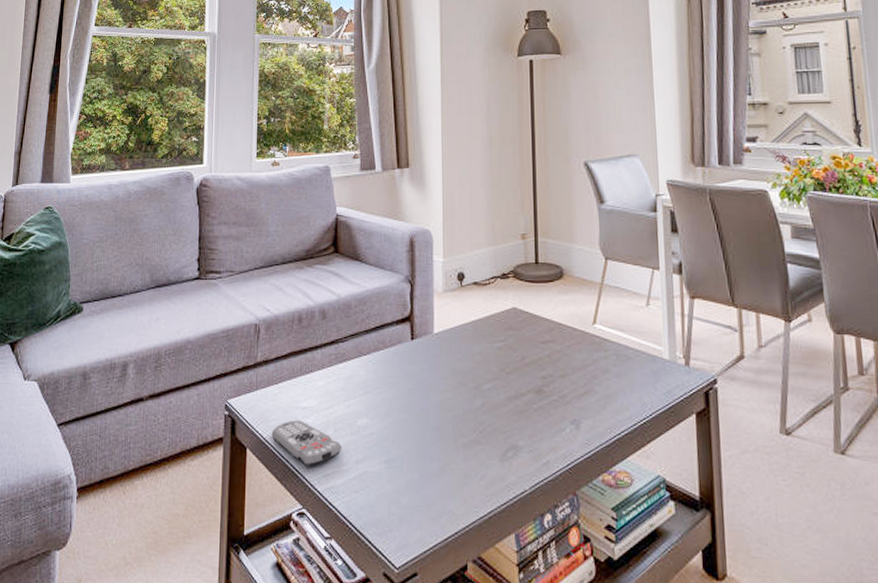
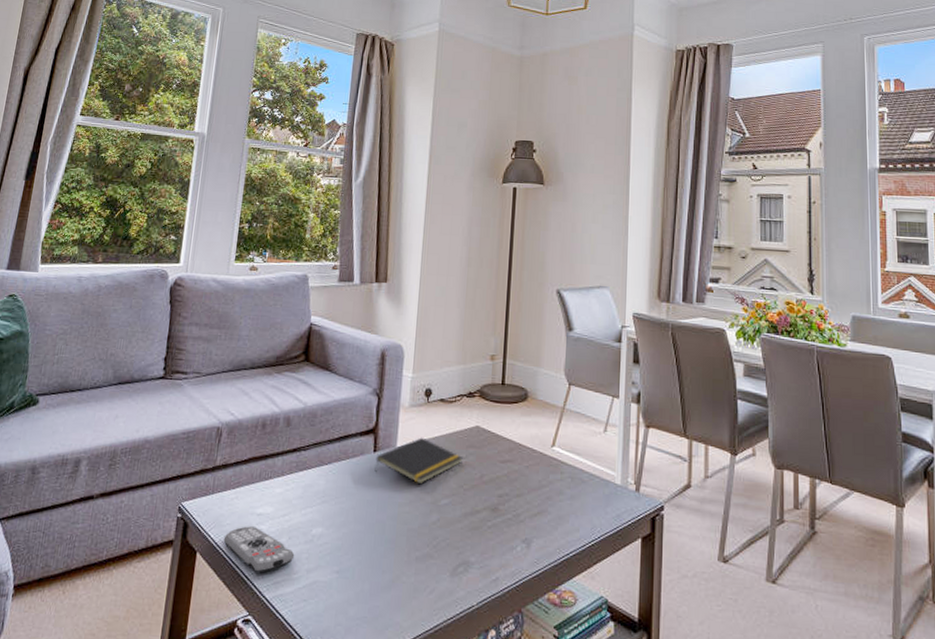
notepad: none [414,322,502,370] -> present [374,437,463,485]

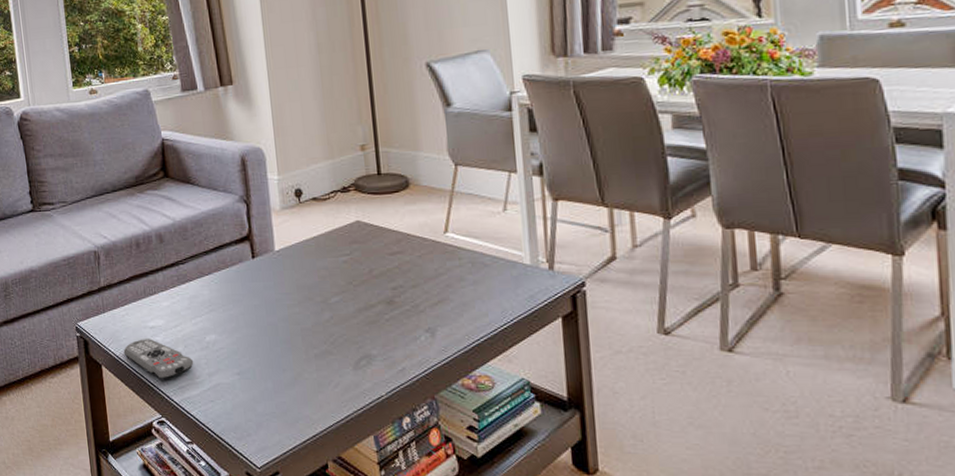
notepad: present [374,437,463,485] -> none [255,238,347,285]

